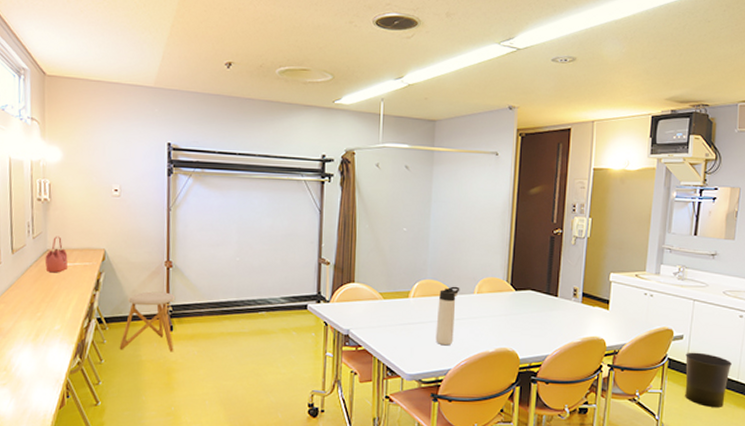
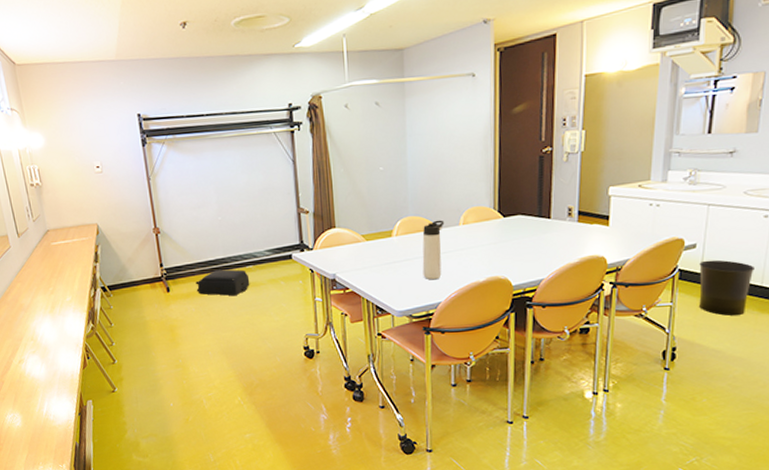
handbag: present [44,236,68,273] -> none [46,216,68,251]
stool: present [119,291,176,352] -> none [124,257,174,314]
suitcase: none [202,313,261,341] -> present [195,269,250,296]

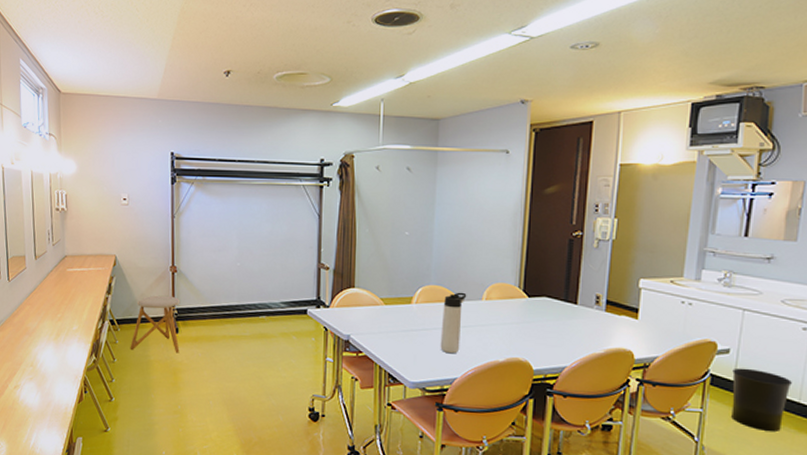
stool: none [124,257,174,314] -> present [130,295,181,353]
suitcase: present [195,269,250,296] -> none [205,316,261,345]

